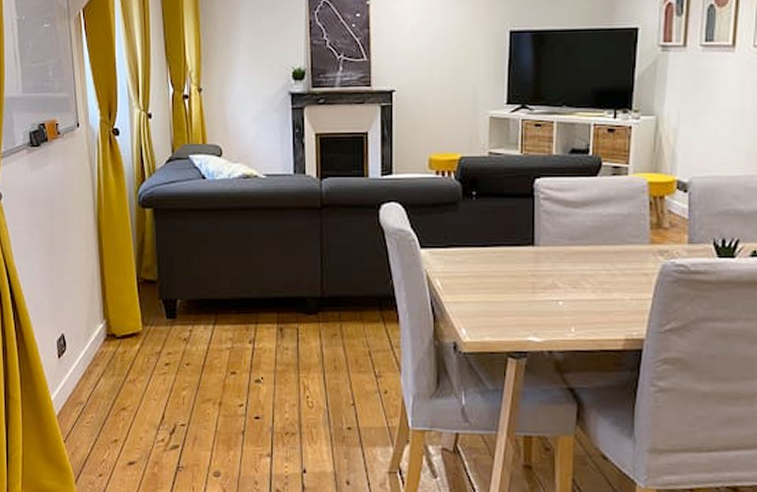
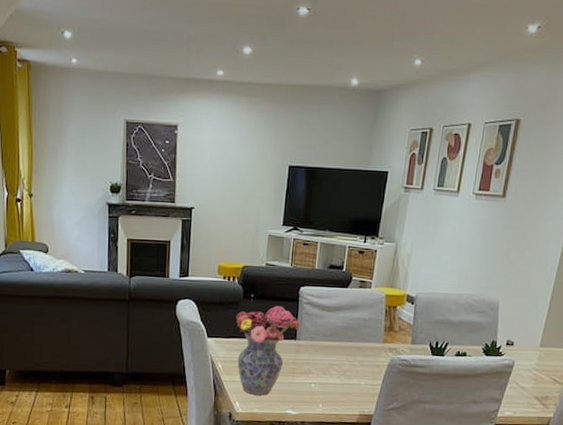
flower arrangement: none [455,203,539,319] -> present [236,305,301,396]

